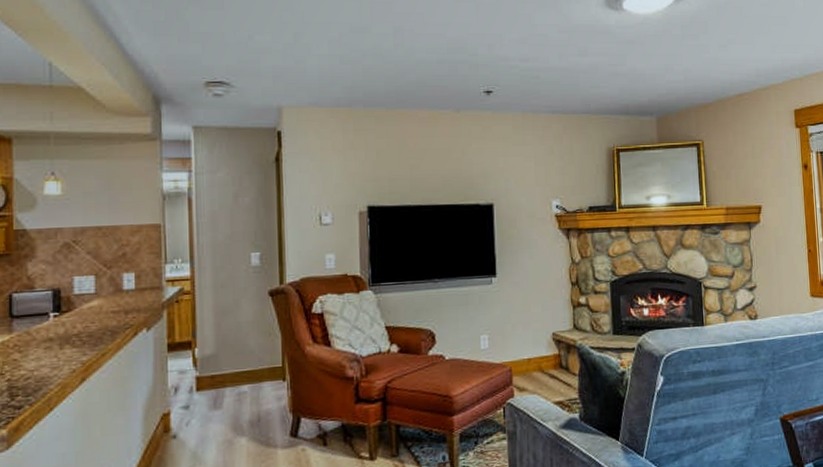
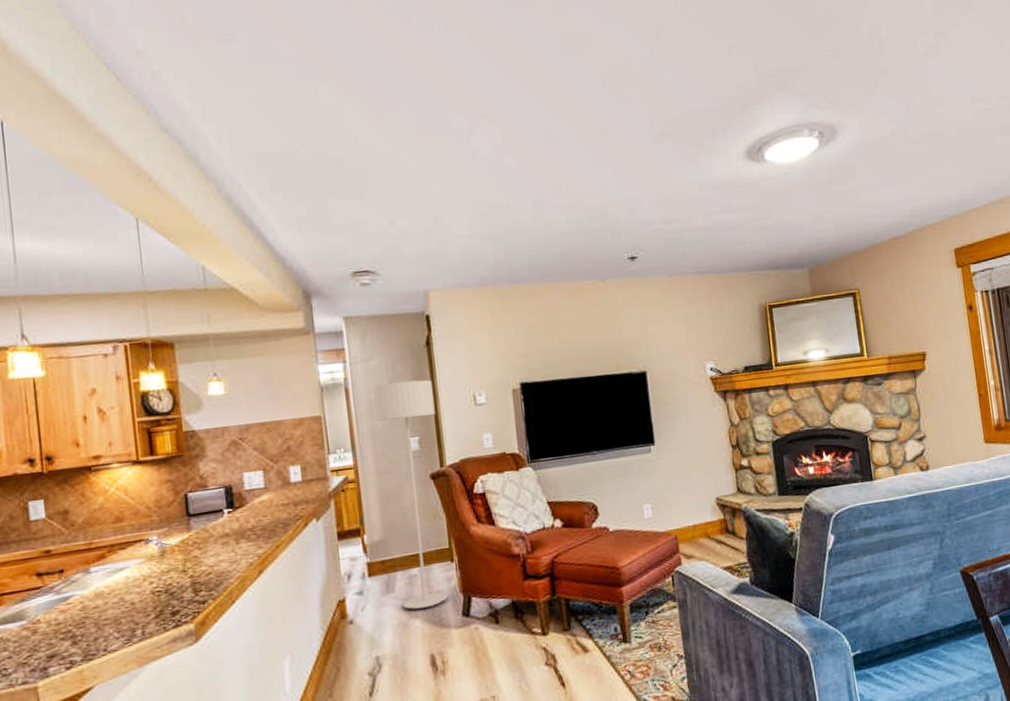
floor lamp: none [218,195,279,428] -> present [373,379,448,610]

